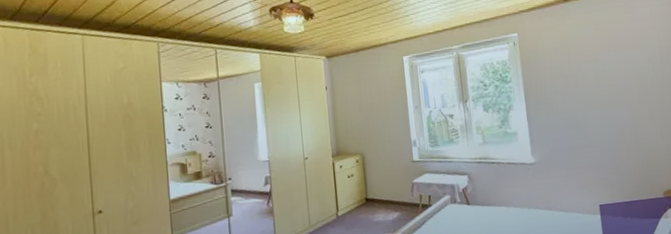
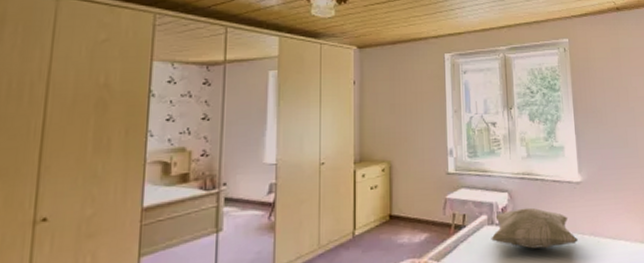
decorative pillow: none [454,187,533,223] -> present [491,207,578,249]

